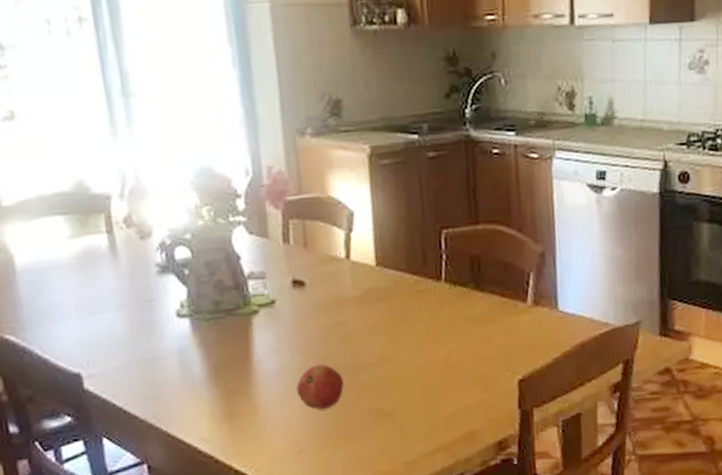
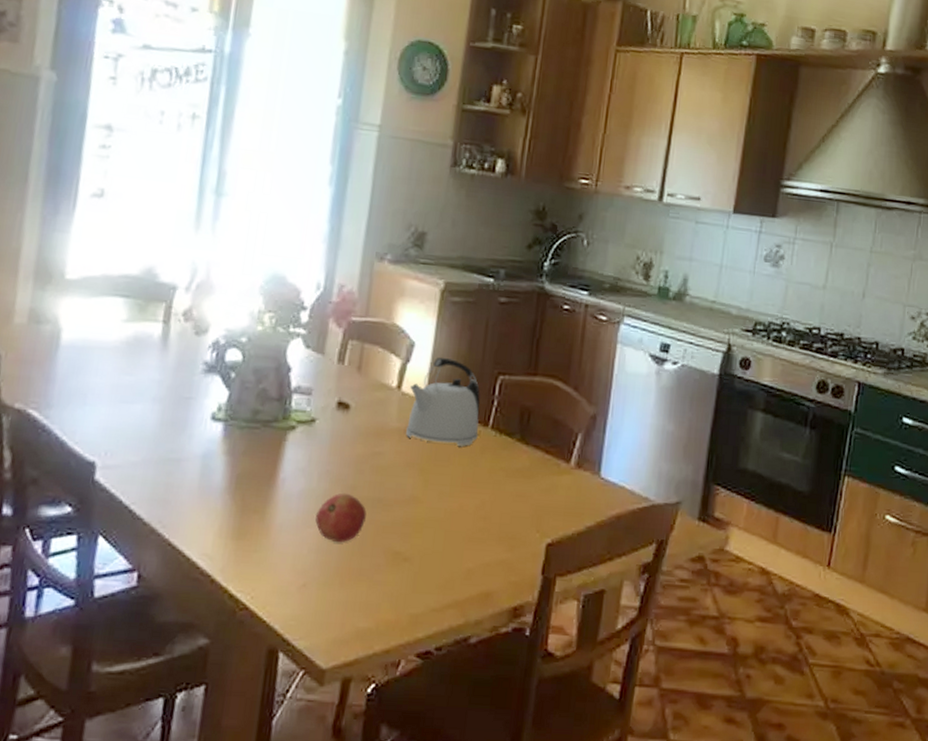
kettle: none [358,221,434,304] -> present [406,358,480,446]

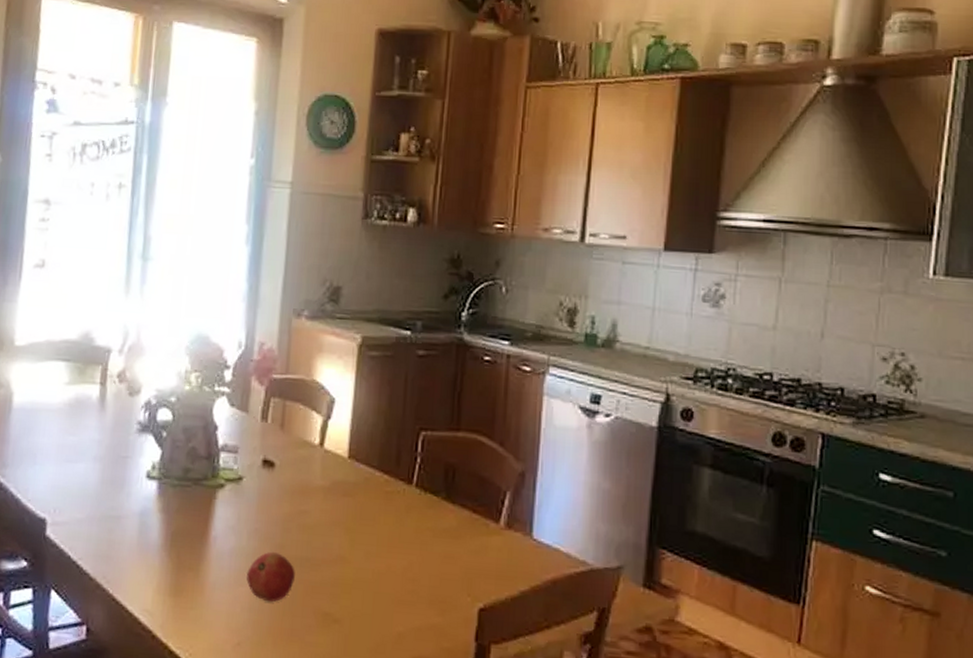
kettle: present [406,358,480,446] -> none [330,414,403,505]

